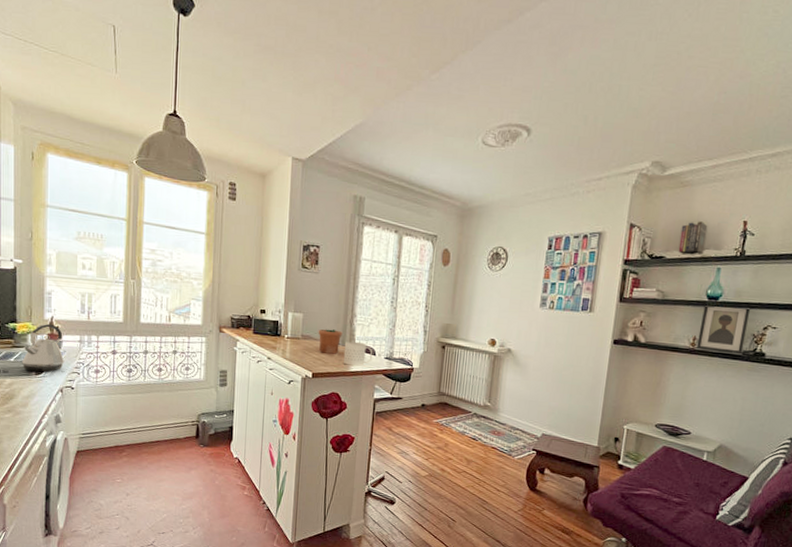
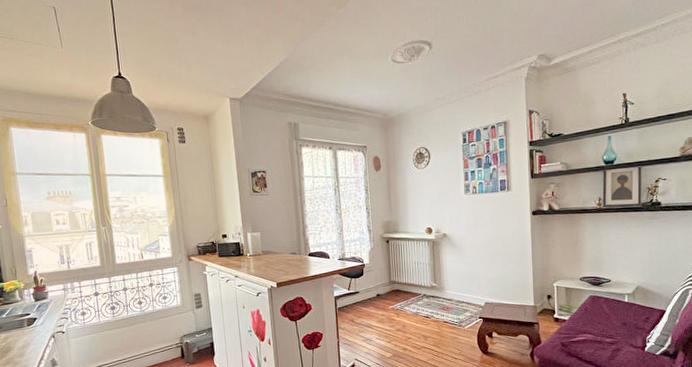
kettle: present [22,324,65,373] -> none [13,278,53,324]
planter: present [318,329,343,354] -> none [276,242,298,264]
mug: present [343,341,373,366] -> none [301,249,328,271]
books: present [678,221,708,255] -> none [572,99,595,129]

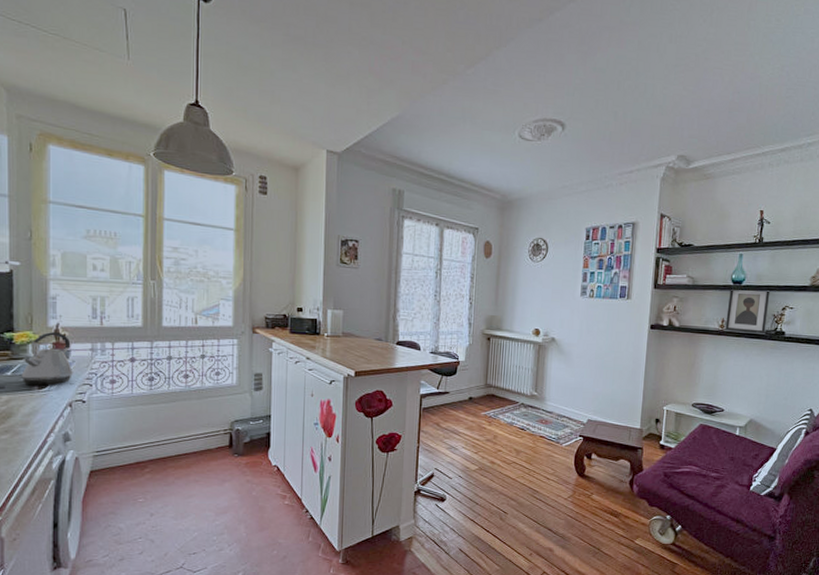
kettle: none [13,278,53,324] -> present [21,332,74,386]

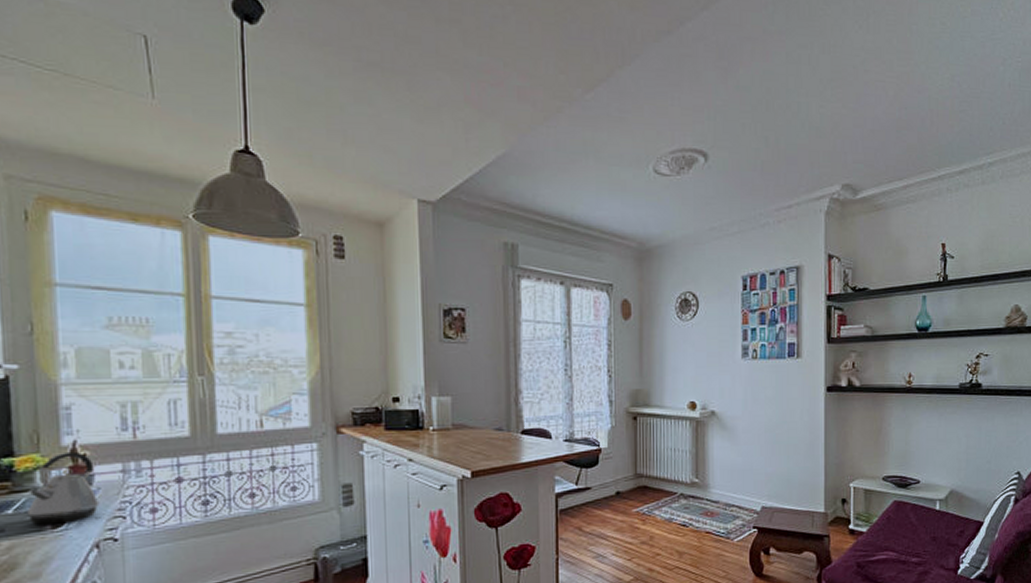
picture frame: present [725,288,771,334] -> none [913,336,961,388]

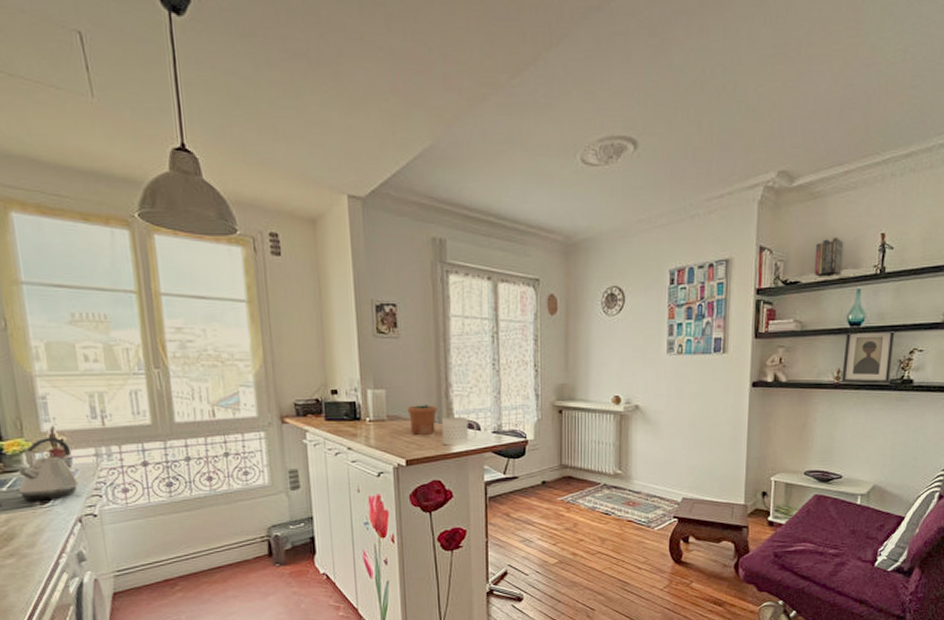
planter: none [474,412,506,444] -> present [407,405,438,435]
mug: none [510,424,548,456] -> present [441,416,478,446]
books: none [881,247,908,284] -> present [814,237,844,277]
picture frame: none [913,336,961,388] -> present [841,331,895,384]

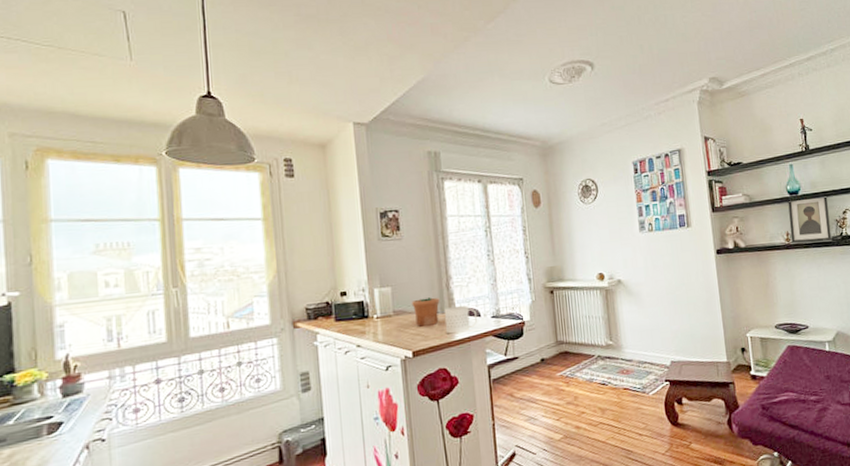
kettle: present [17,438,79,501] -> none [26,364,90,433]
books: present [814,237,844,277] -> none [749,125,775,158]

